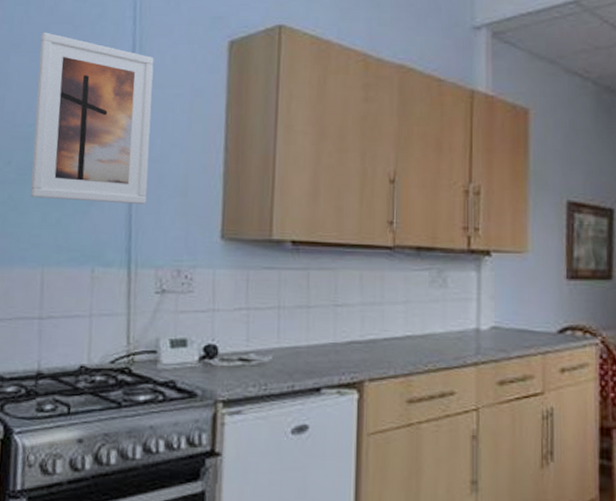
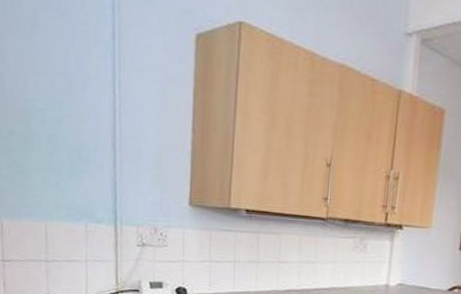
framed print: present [30,32,154,204] -> none [31,16,132,174]

